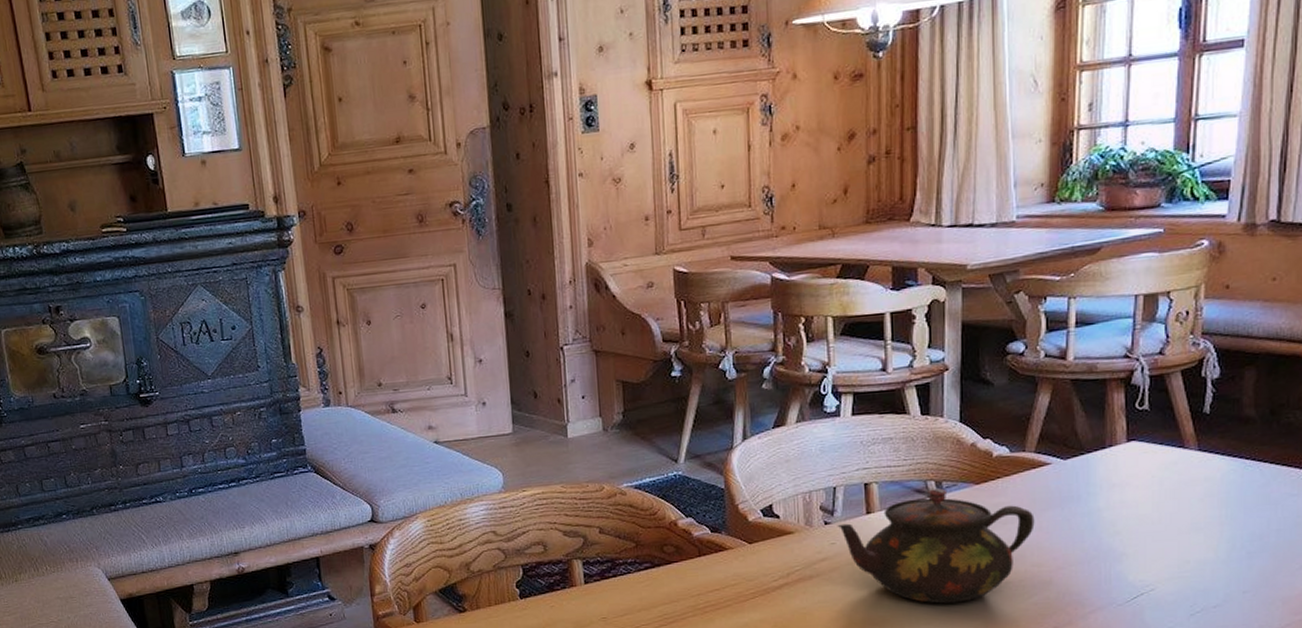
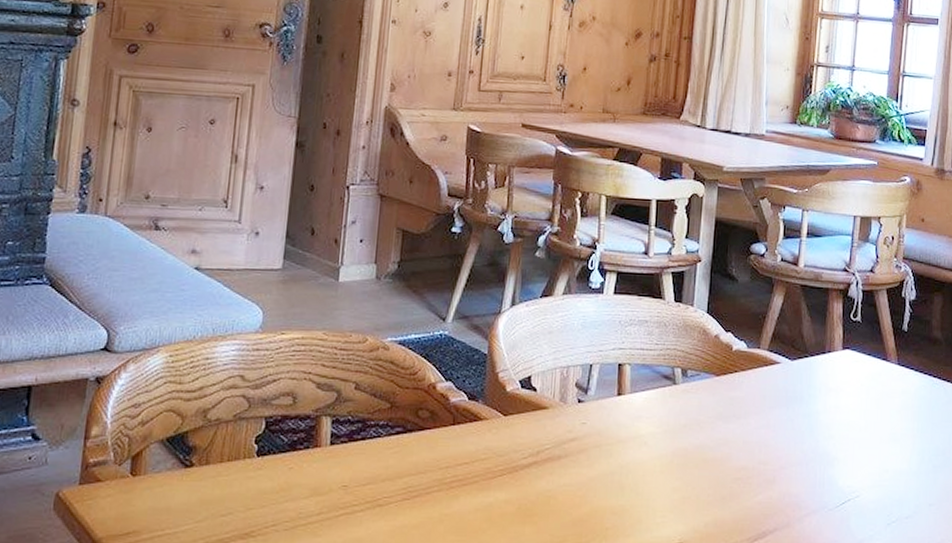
teapot: present [837,488,1035,604] -> none [589,376,764,496]

